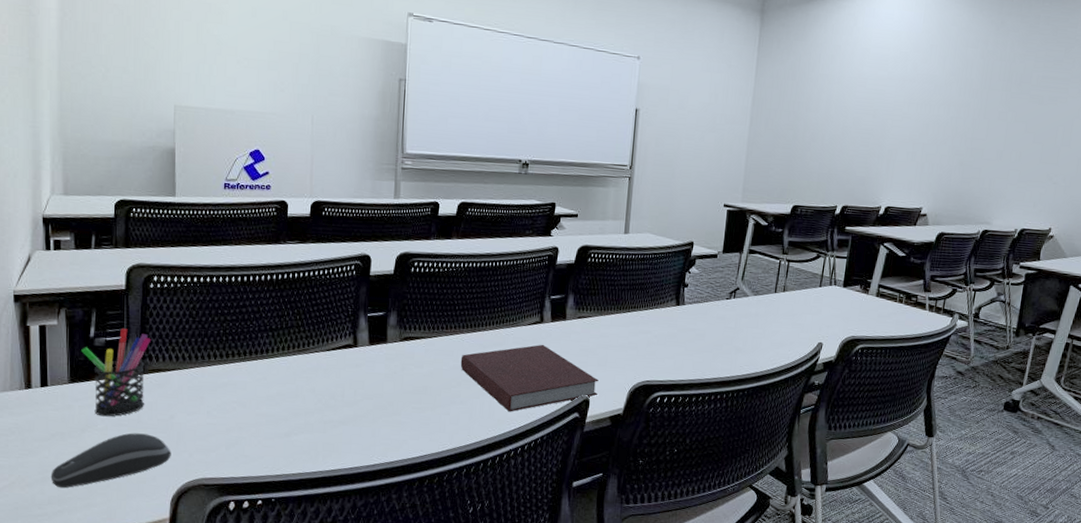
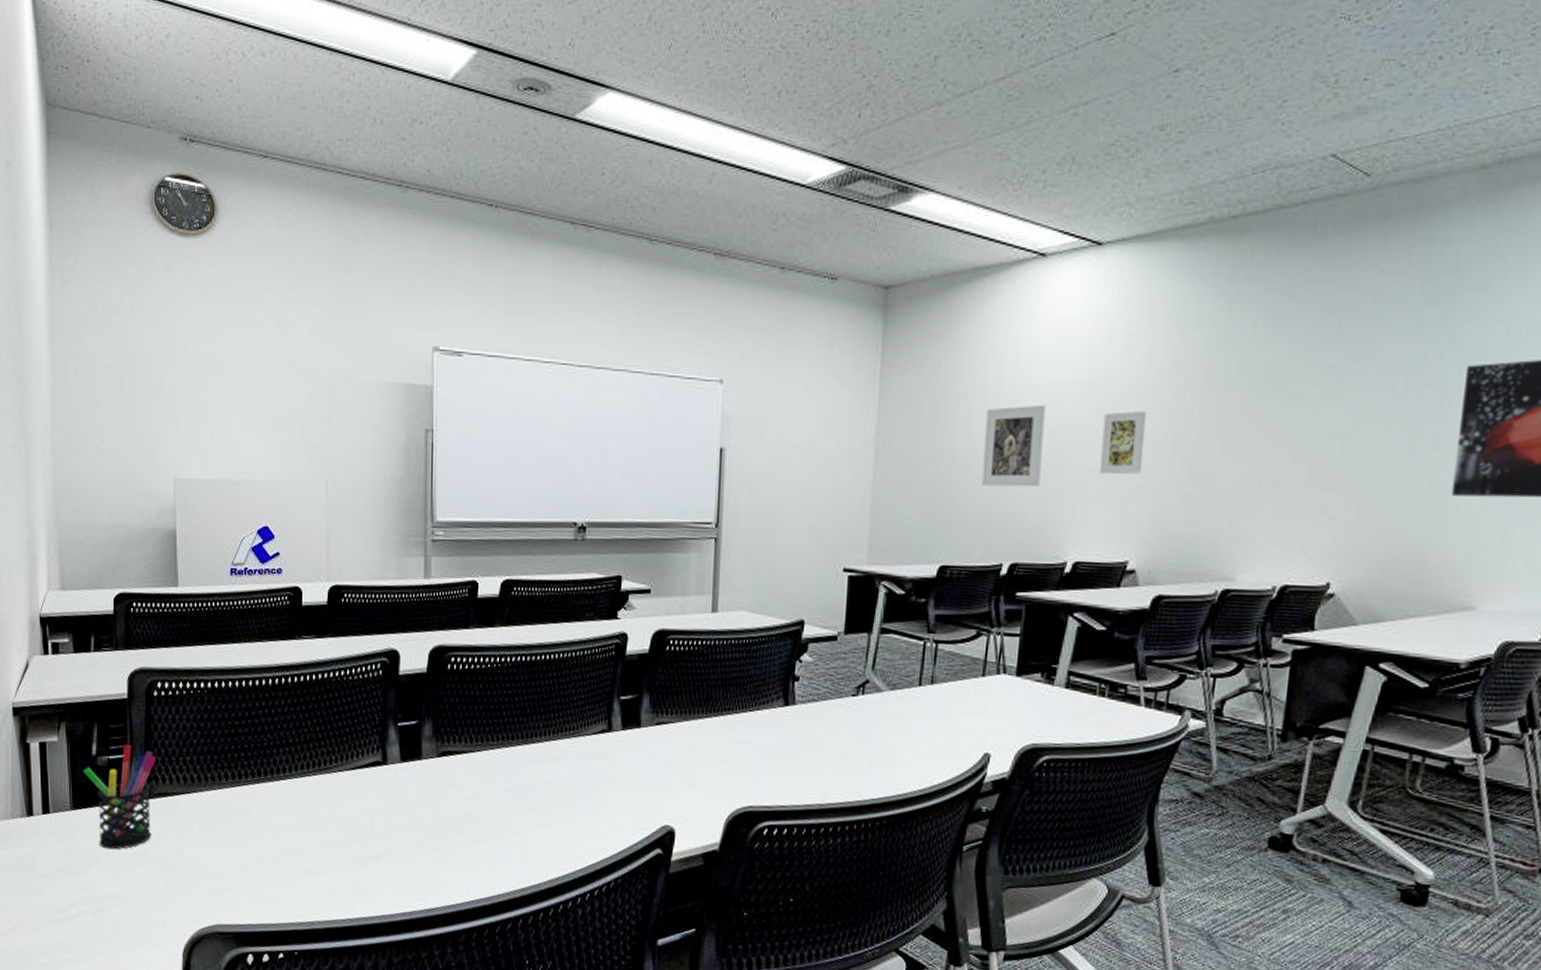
computer mouse: present [50,432,171,489] -> none [55,868,182,934]
notebook: present [460,344,599,412] -> none [510,759,686,847]
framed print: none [825,92,872,151] -> present [982,404,1046,487]
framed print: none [906,101,940,146] -> present [1099,410,1147,475]

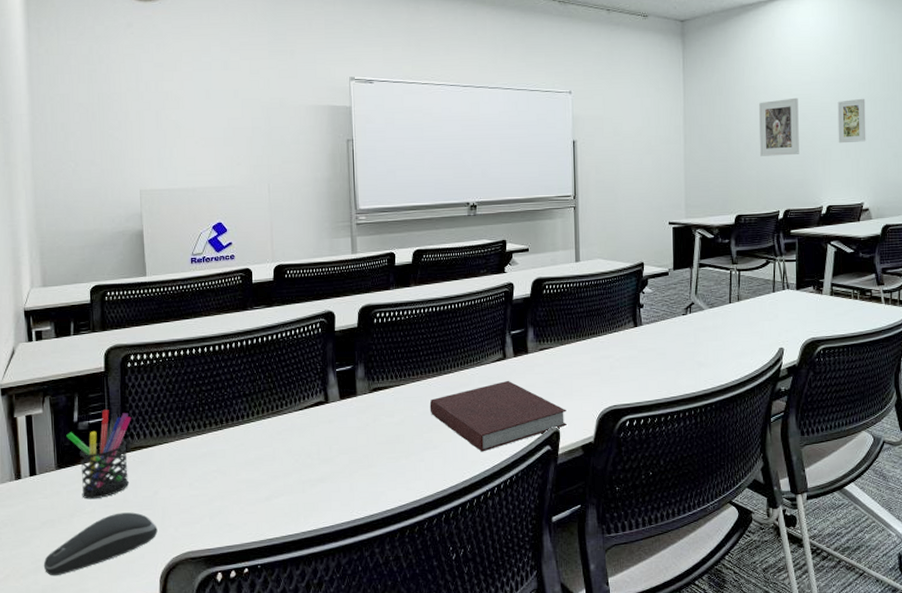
computer mouse: none [55,868,182,934] -> present [43,512,158,576]
notebook: none [510,759,686,847] -> present [429,380,567,452]

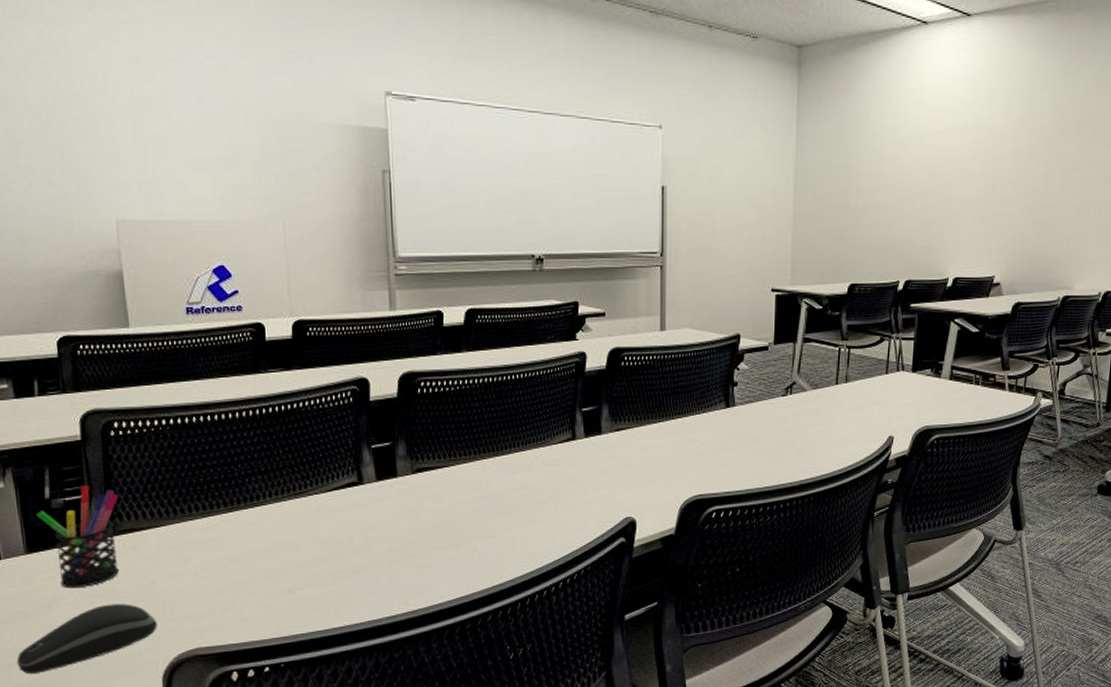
notebook: present [429,380,567,452] -> none [484,463,644,543]
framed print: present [758,97,799,156] -> none [882,148,930,217]
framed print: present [837,98,866,144] -> none [972,153,1007,206]

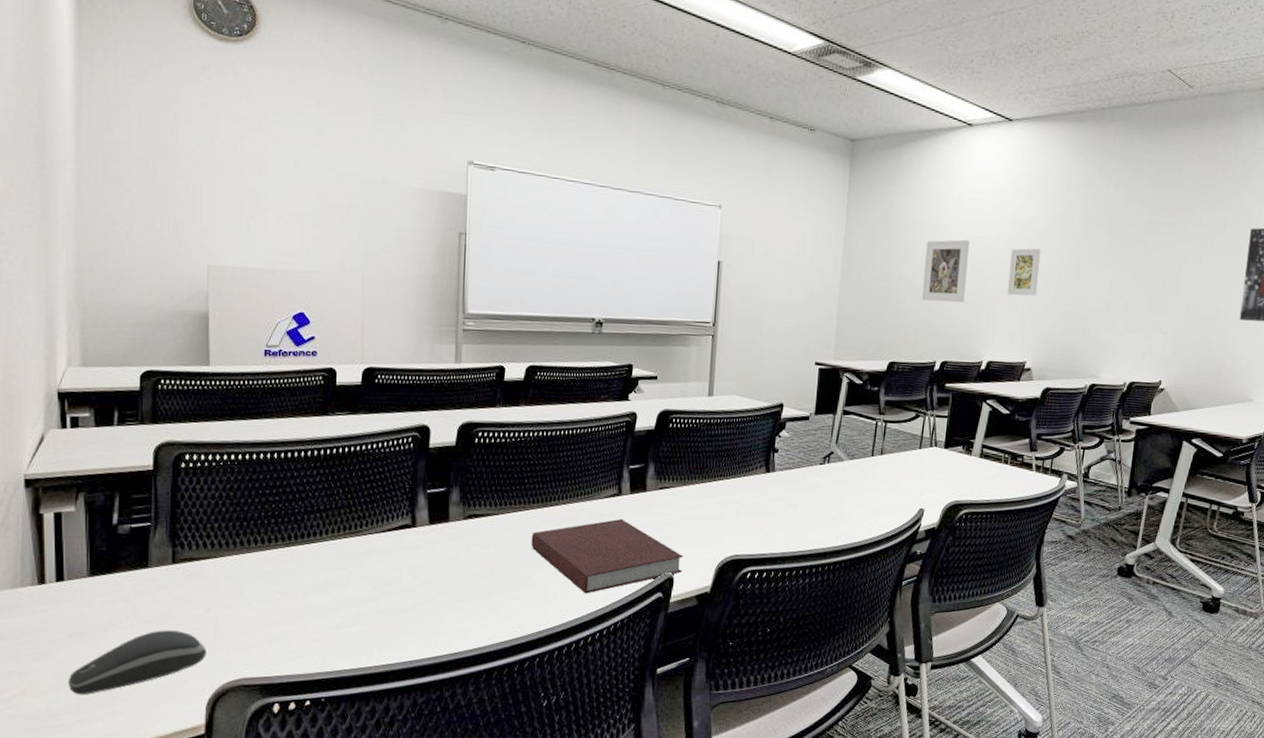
pen holder: present [36,486,120,589] -> none [103,514,183,613]
notebook: none [484,463,644,543] -> present [531,518,683,594]
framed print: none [882,148,930,217] -> present [922,239,970,303]
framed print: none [972,153,1007,206] -> present [1007,248,1041,296]

